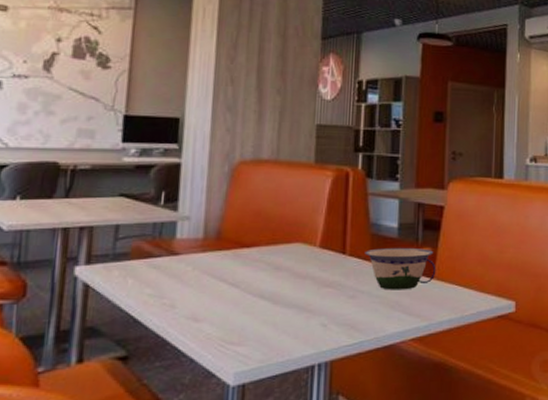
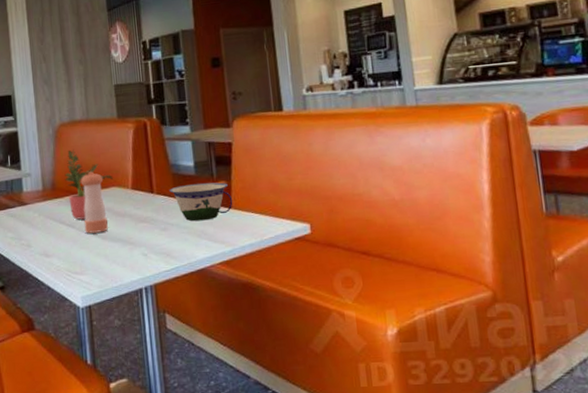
potted plant: none [236,193,298,278] -> present [65,149,113,220]
pepper shaker: none [251,222,286,296] -> present [80,171,108,234]

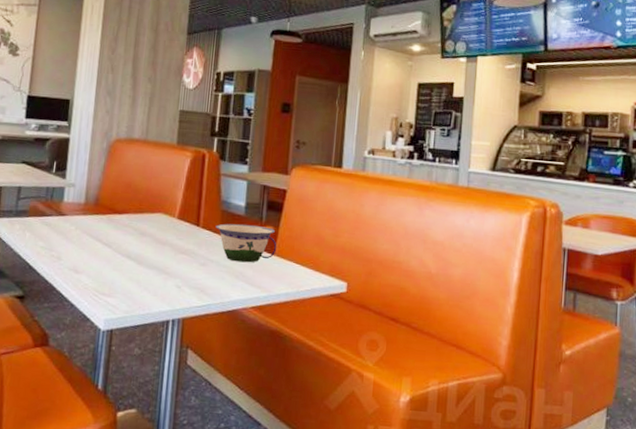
potted plant: present [65,149,113,220] -> none [110,167,161,241]
pepper shaker: present [80,171,108,234] -> none [121,193,151,257]

